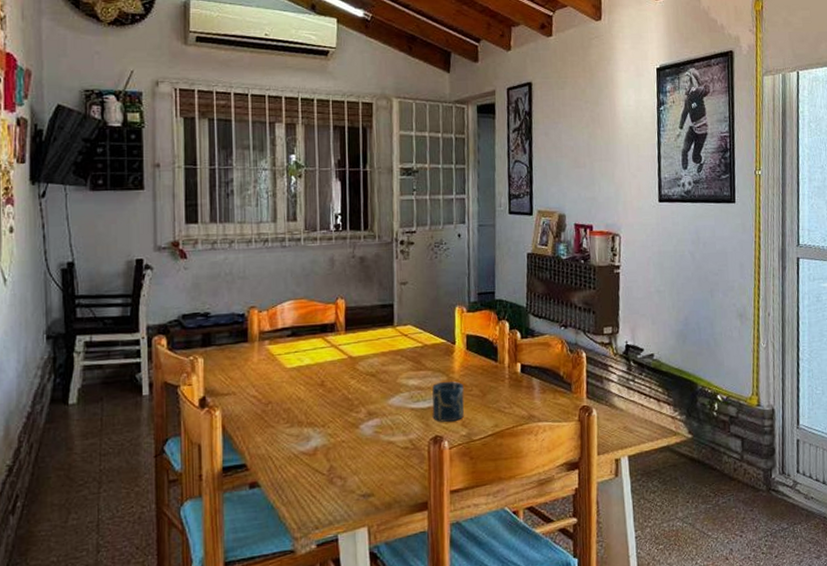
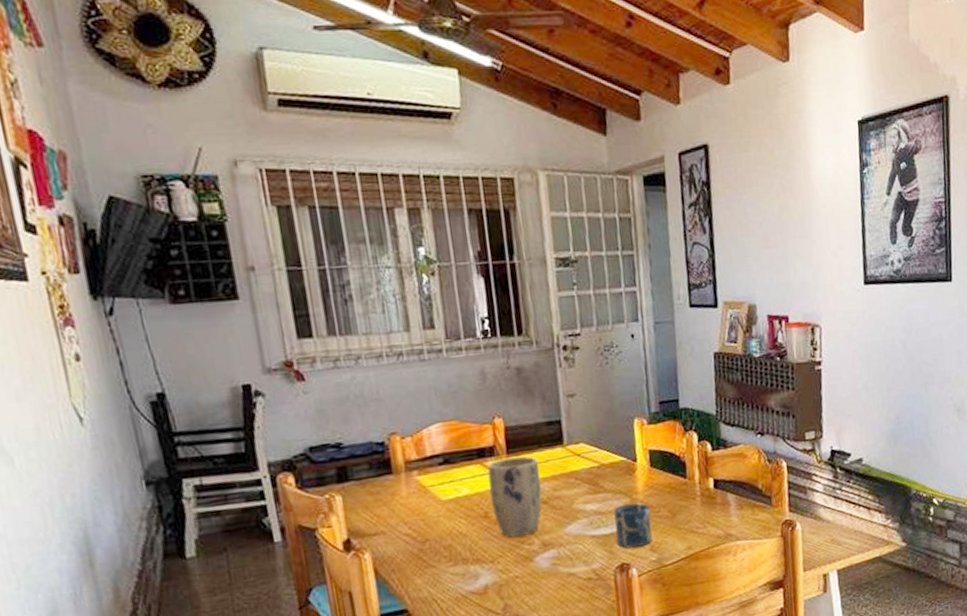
plant pot: none [327,333,372,406] -> present [487,456,542,538]

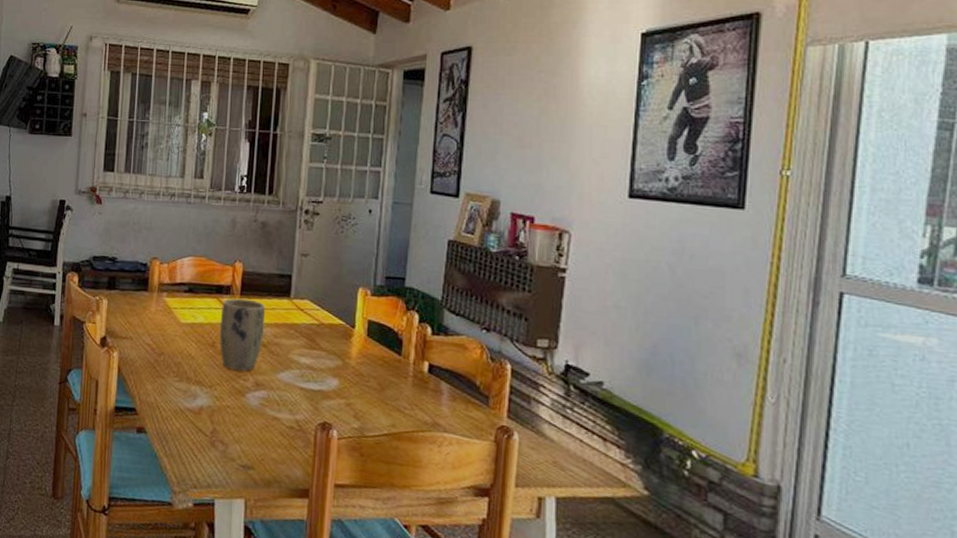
cup: present [614,503,652,549] -> none [322,366,360,411]

